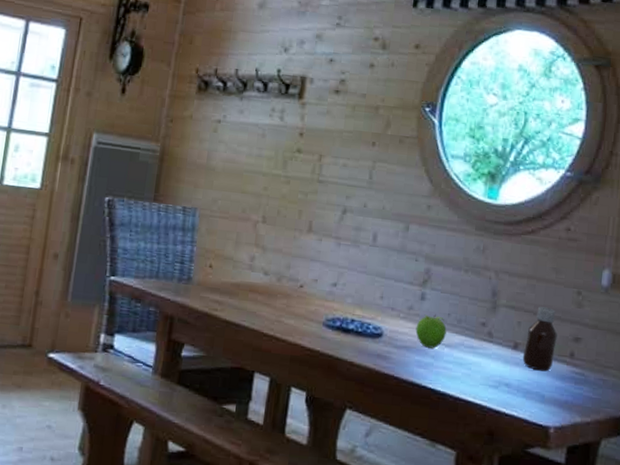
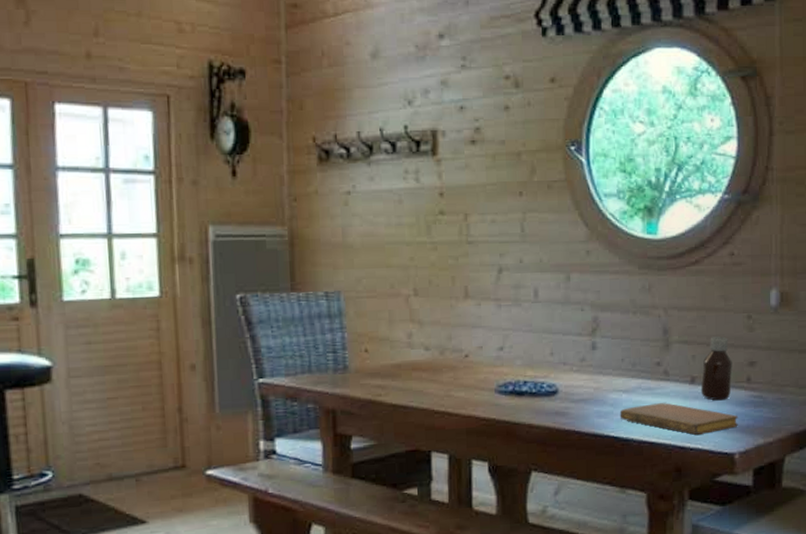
fruit: present [415,314,447,349] -> none [591,362,622,397]
notebook: none [439,362,557,402] -> present [619,403,738,435]

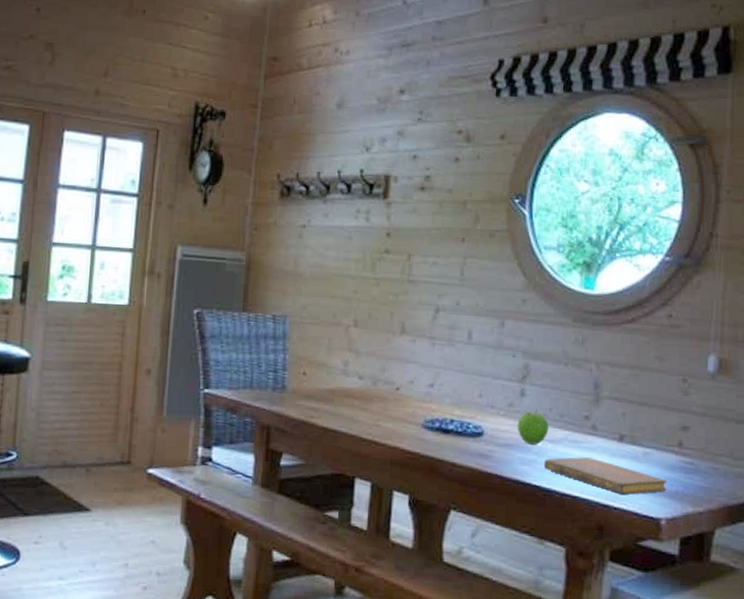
fruit: none [591,362,622,397] -> present [517,410,549,445]
bottle: present [700,336,734,401] -> none [629,396,665,463]

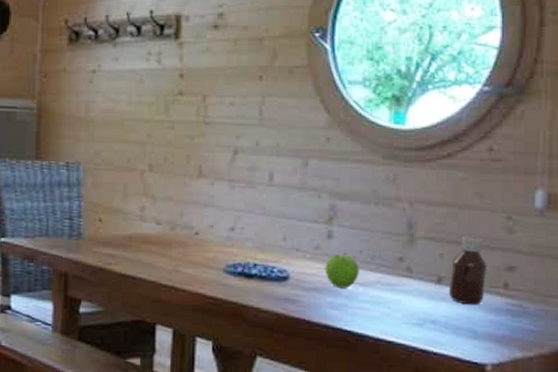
notebook: present [543,457,667,495] -> none [355,300,492,339]
bottle: none [629,396,665,463] -> present [448,236,488,305]

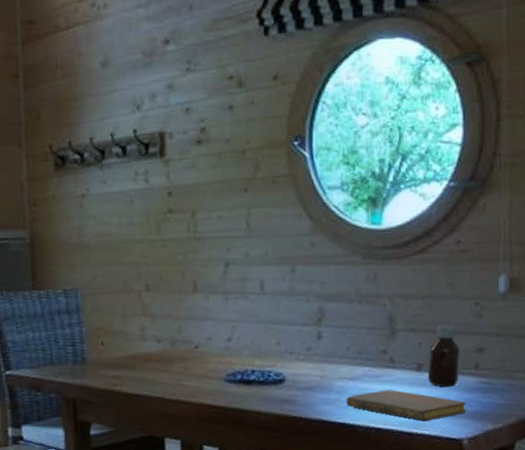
fruit: present [325,252,359,288] -> none [317,351,348,385]
notebook: none [355,300,492,339] -> present [346,390,466,421]

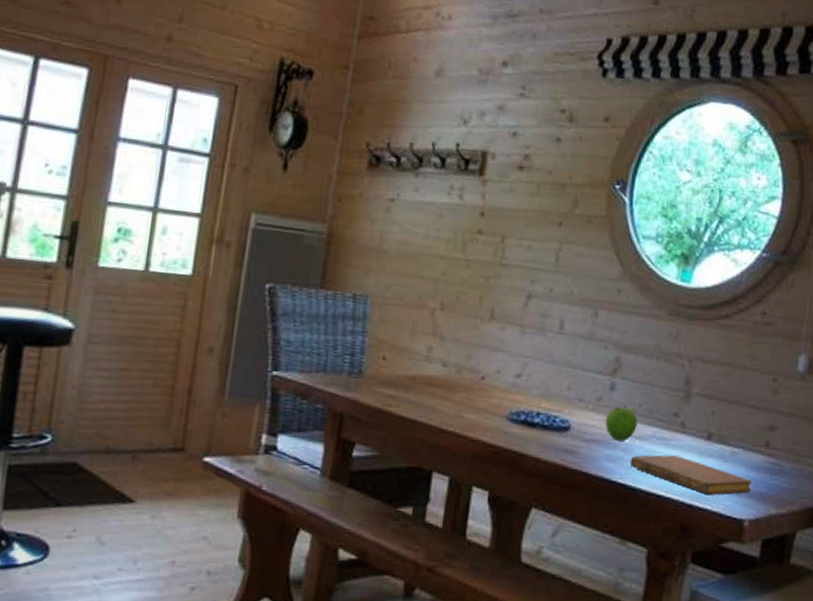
fruit: none [317,351,348,385] -> present [605,405,638,441]
bottle: present [427,324,461,387] -> none [716,395,753,462]

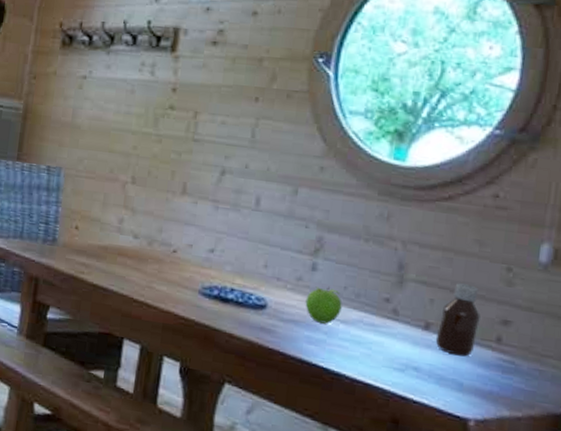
notebook: present [630,455,752,495] -> none [333,339,480,391]
bottle: none [716,395,753,462] -> present [435,283,482,357]

